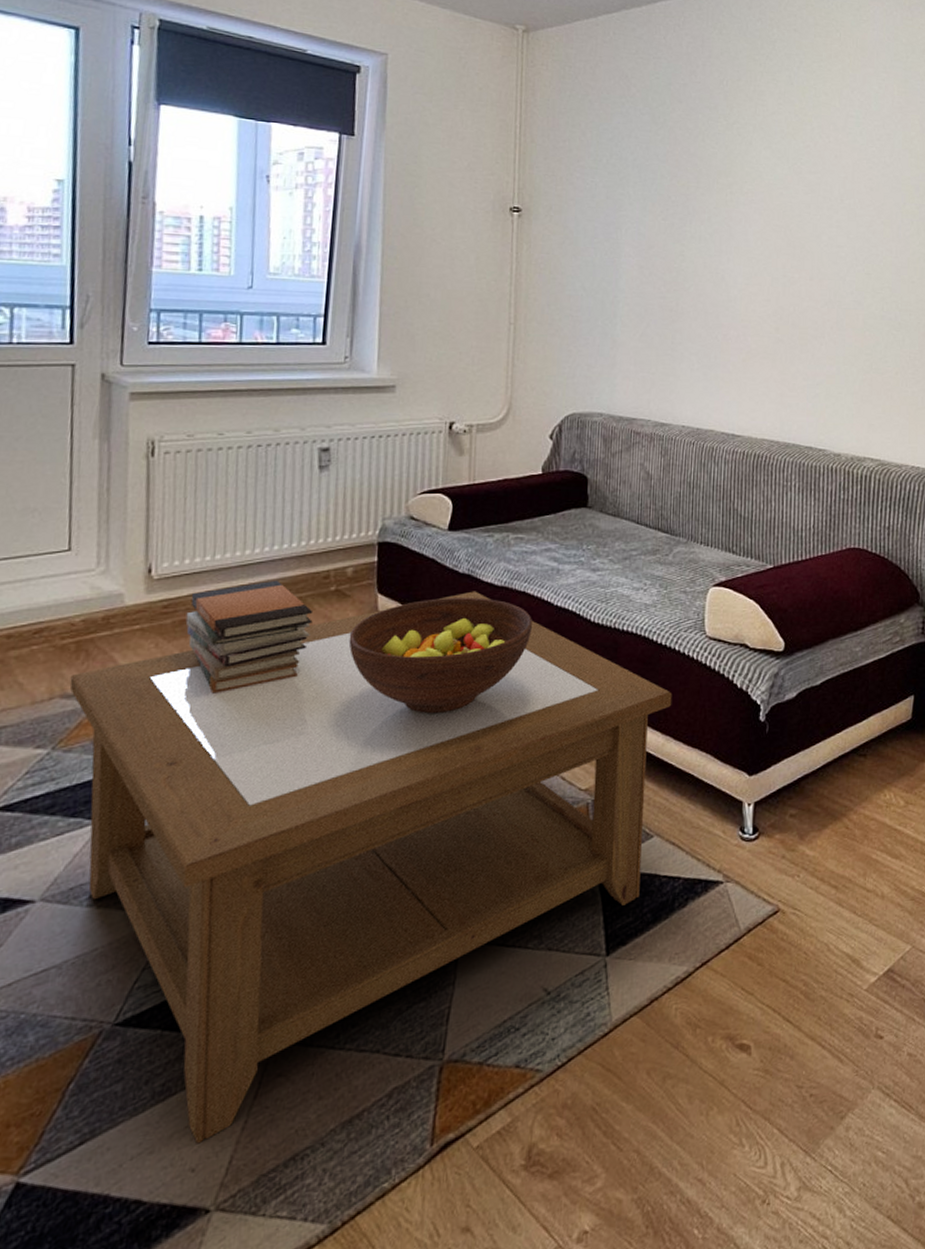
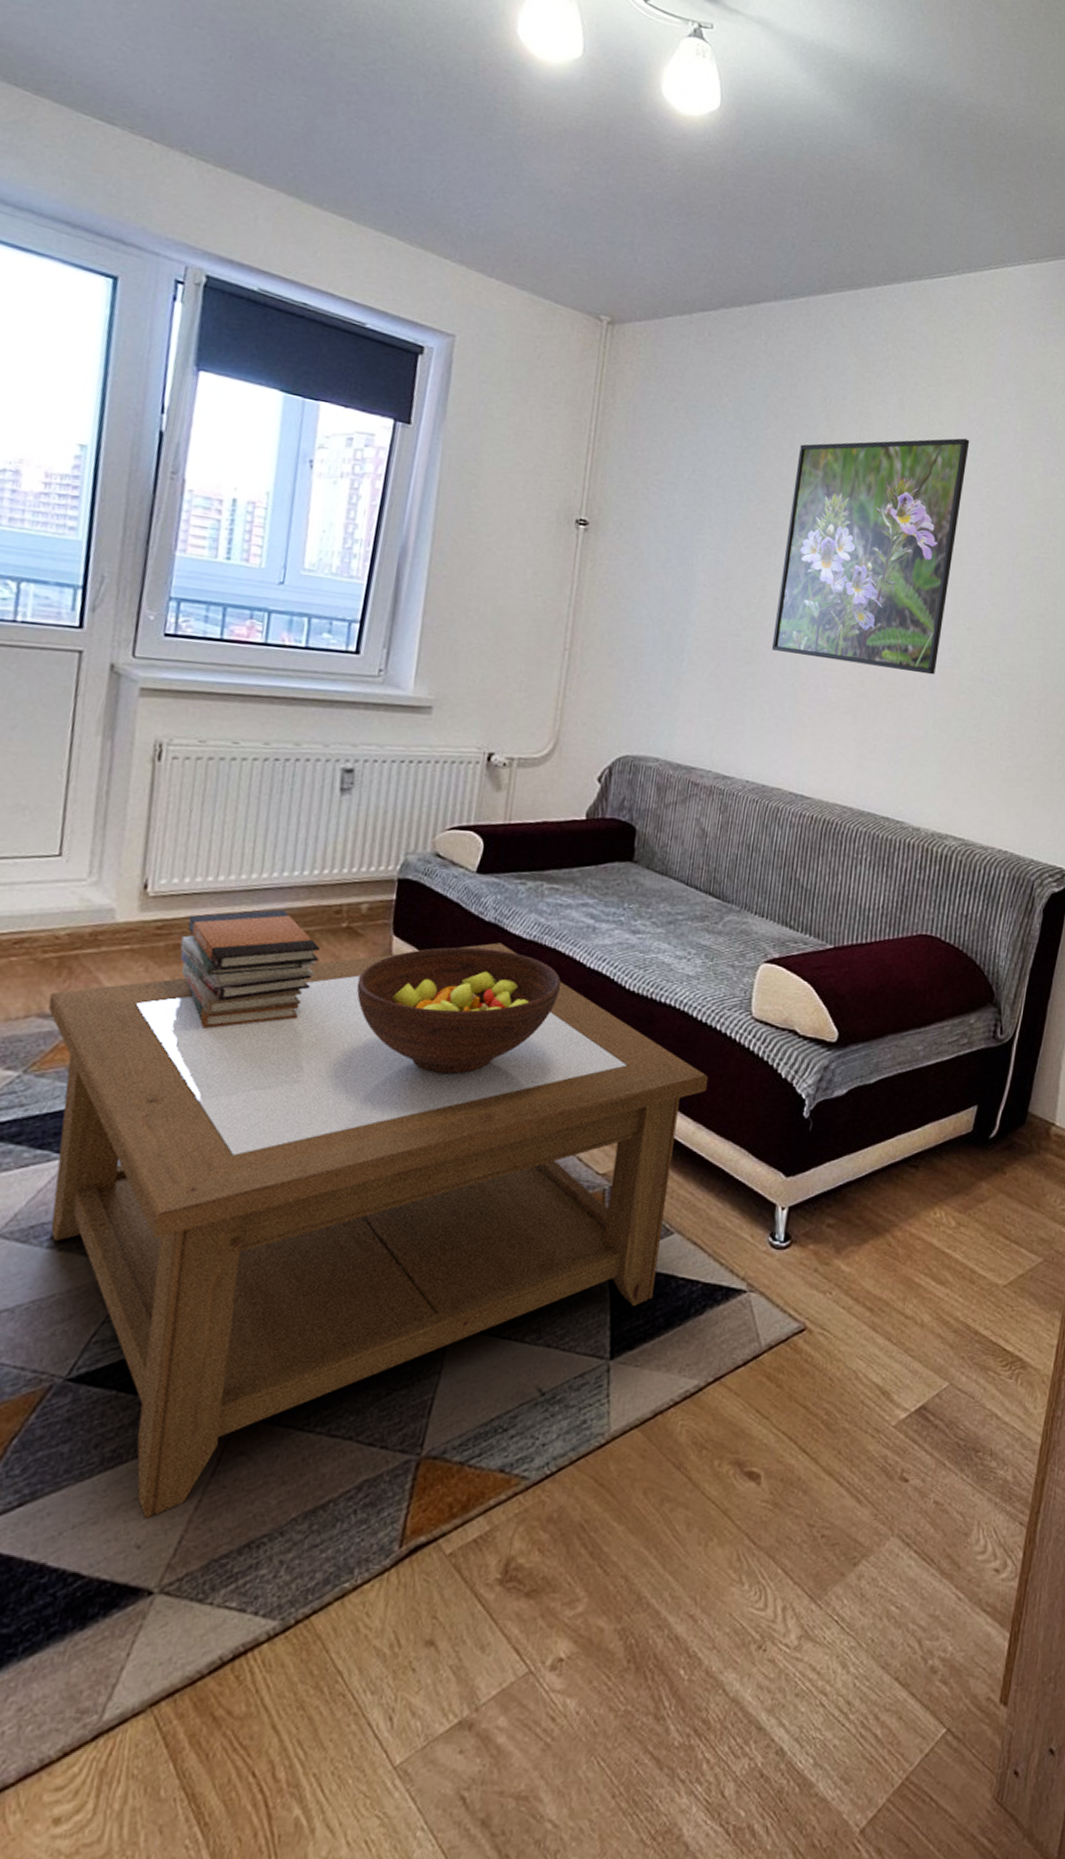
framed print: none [694,106,853,317] -> present [771,438,970,675]

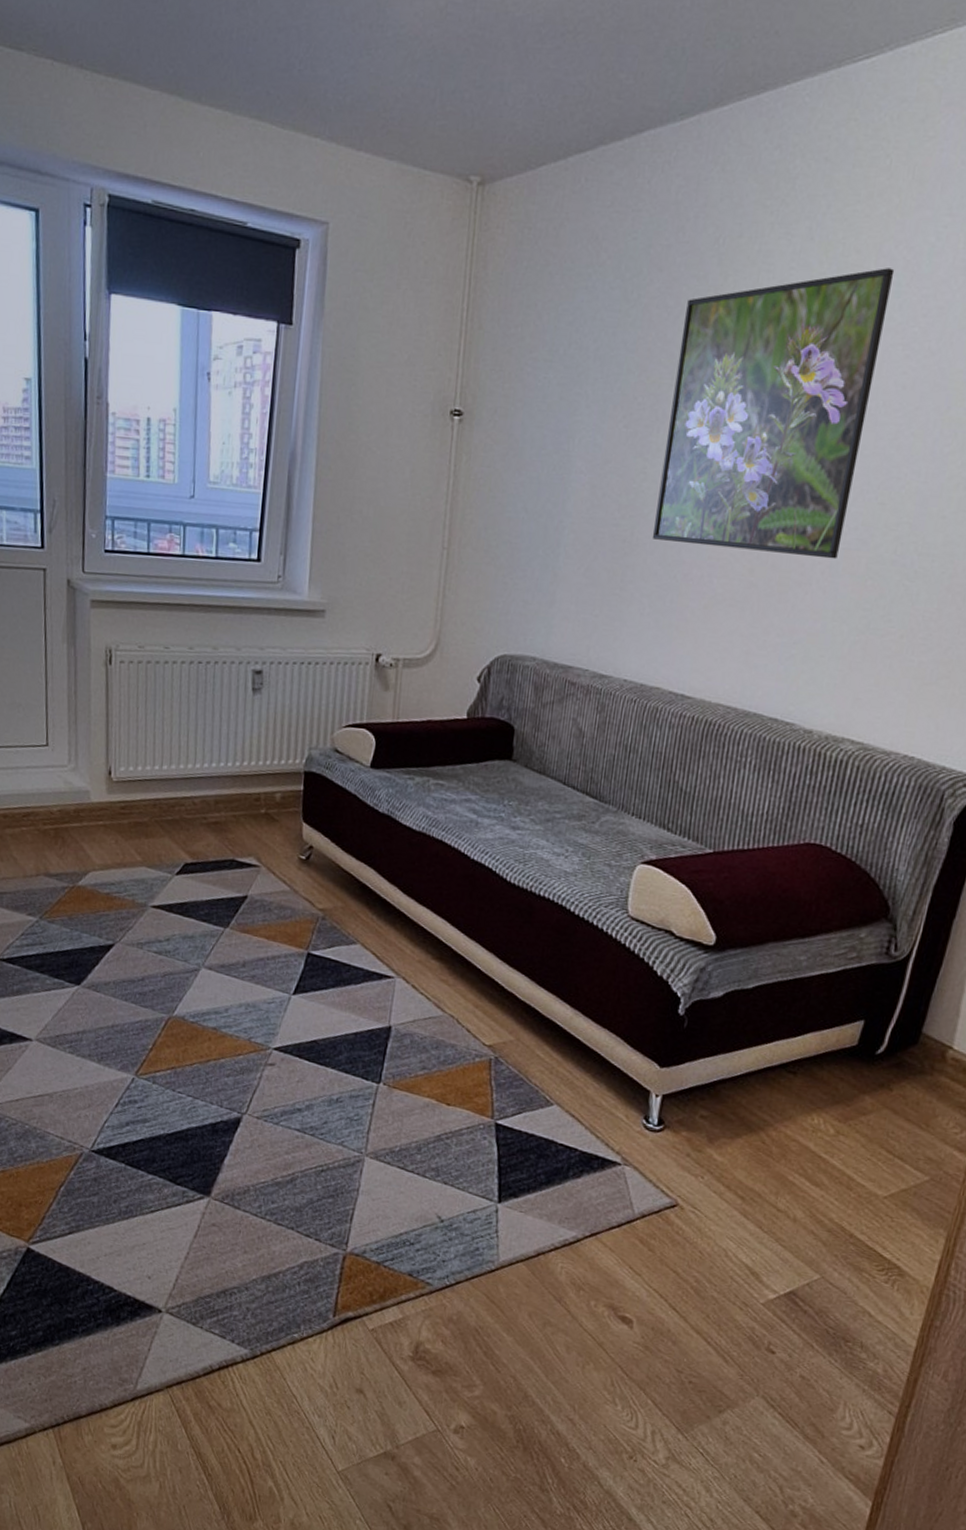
coffee table: present [48,942,709,1519] -> none [51,832,586,1260]
book stack: present [180,909,321,1029] -> none [139,796,246,894]
fruit bowl: present [356,947,561,1075] -> none [276,834,448,947]

